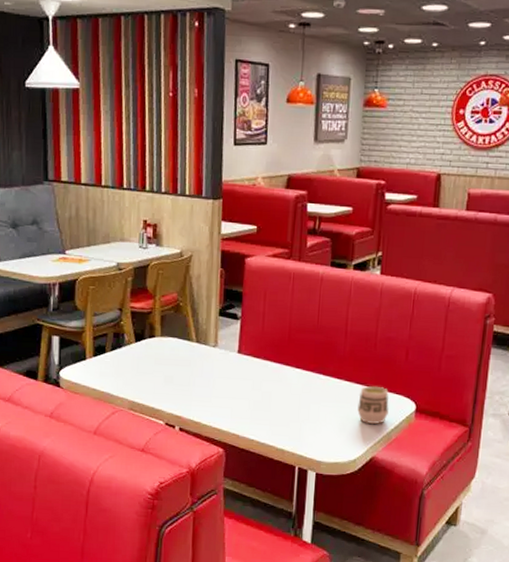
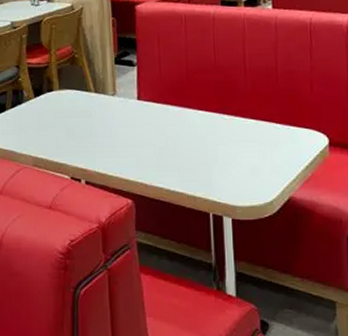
cup: present [357,385,390,424] -> none [266,121,301,162]

